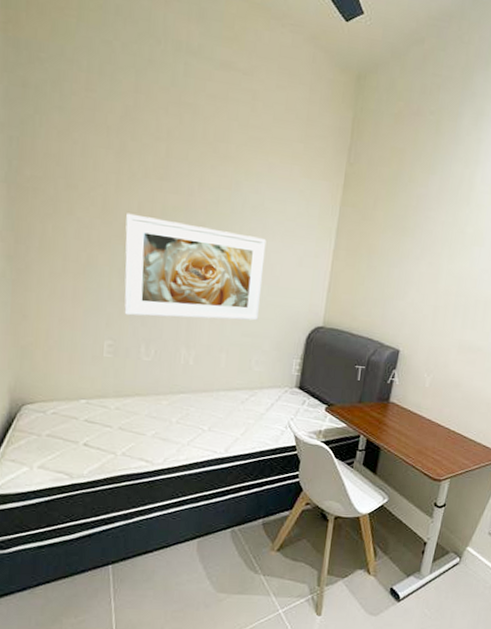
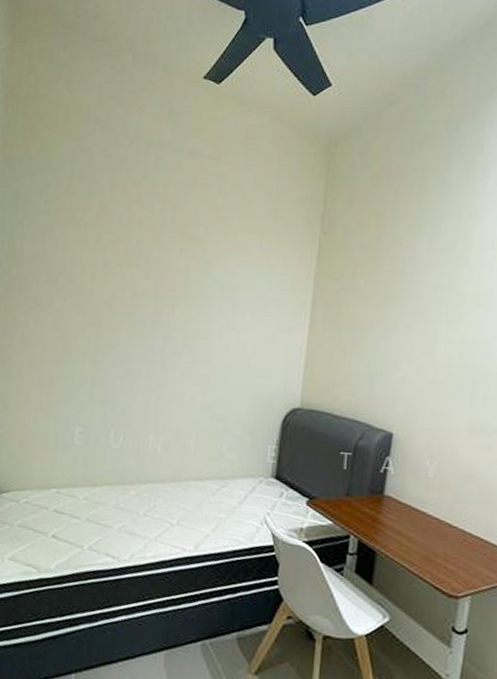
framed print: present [124,213,267,321] -> none [95,301,237,404]

